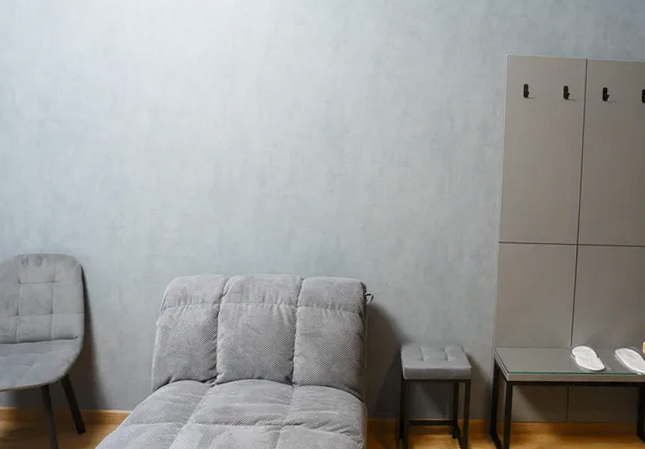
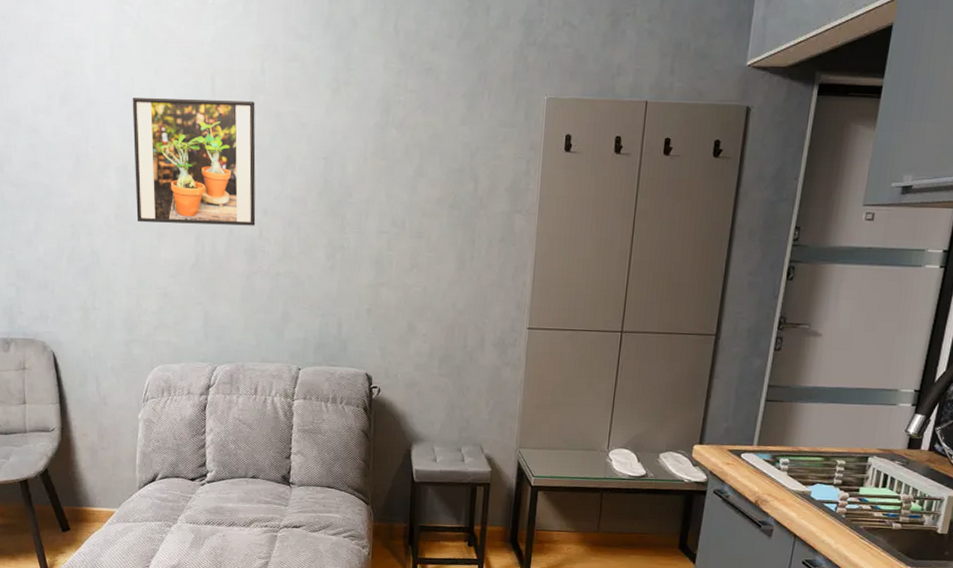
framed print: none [163,51,269,156] -> present [132,98,256,226]

